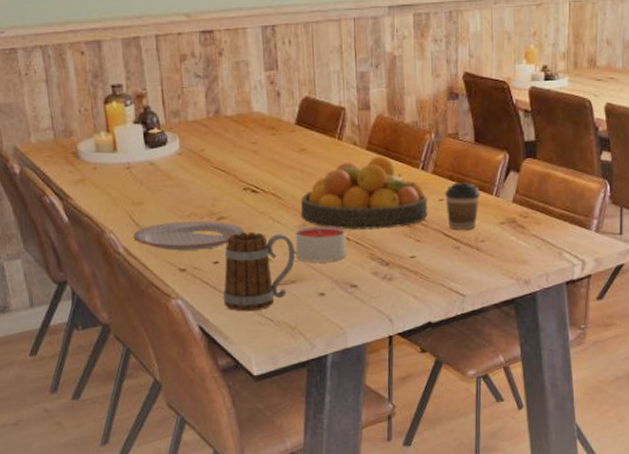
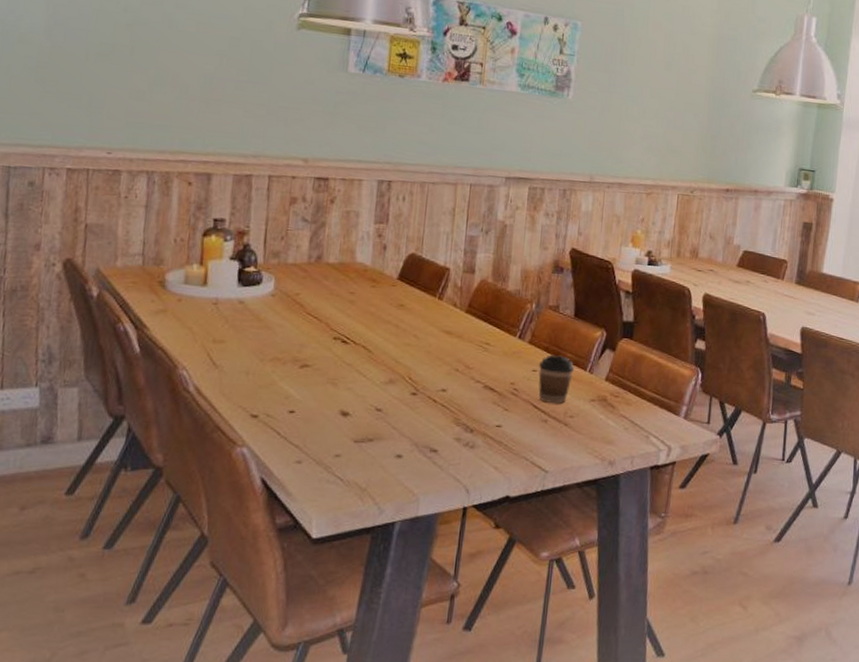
plate: present [133,220,244,251] -> none [207,364,327,397]
mug: present [223,232,296,312] -> none [292,383,378,468]
candle: present [295,226,346,262] -> none [377,384,433,423]
fruit bowl: present [300,155,428,230] -> none [389,319,521,394]

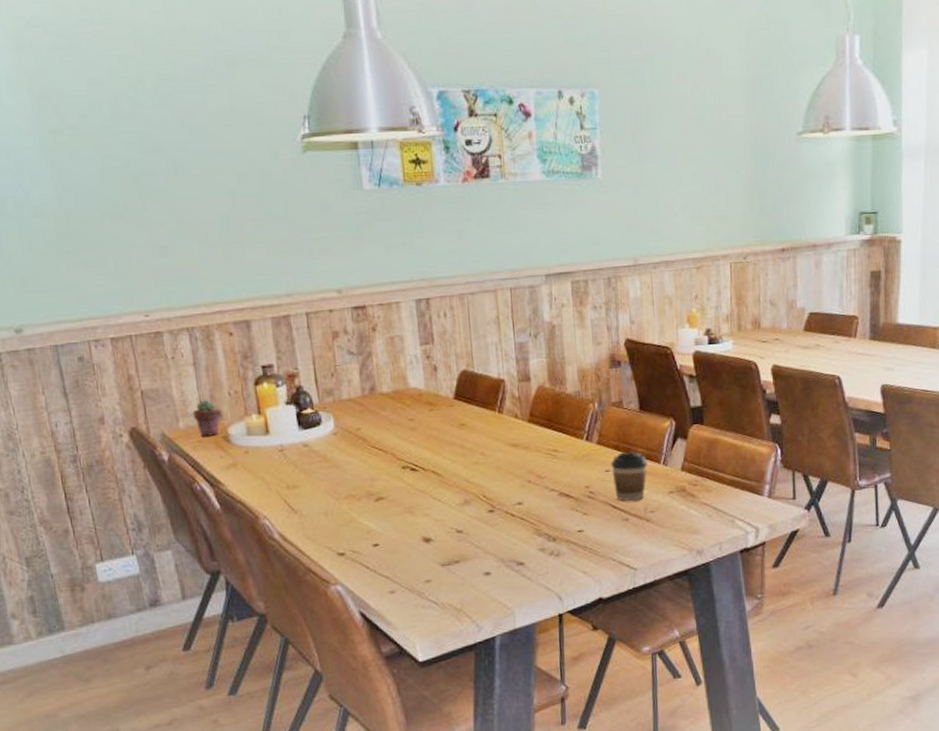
potted succulent: none [133,243,164,279] -> present [192,400,223,437]

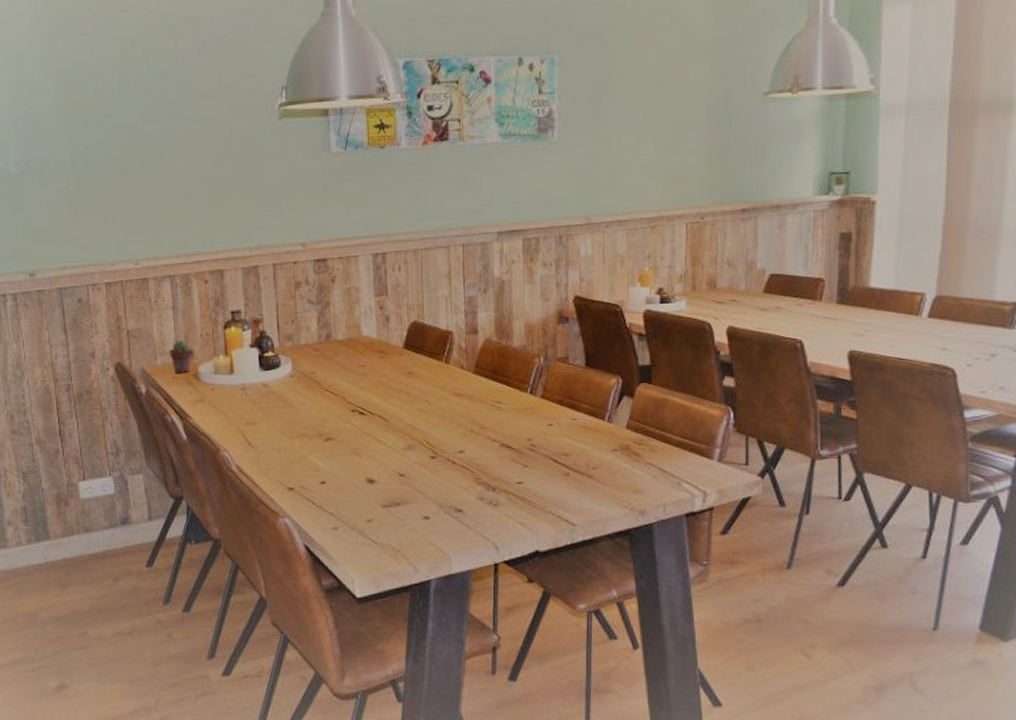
coffee cup: present [611,451,648,501] -> none [554,407,592,457]

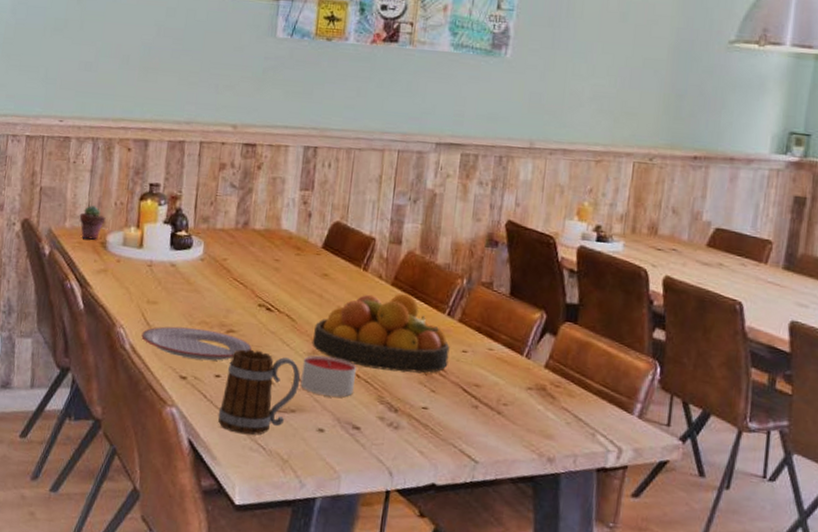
plate: none [245,441,351,470] -> present [141,326,252,361]
mug: none [328,454,401,533] -> present [218,349,301,436]
candle: none [400,449,452,485] -> present [300,355,356,397]
fruit bowl: none [406,379,536,454] -> present [312,293,450,374]

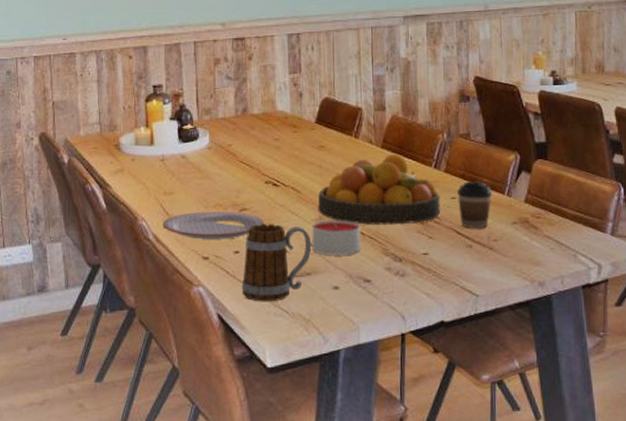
potted succulent: present [79,205,106,240] -> none [92,112,116,144]
coffee cup: none [469,335,510,390] -> present [457,181,493,229]

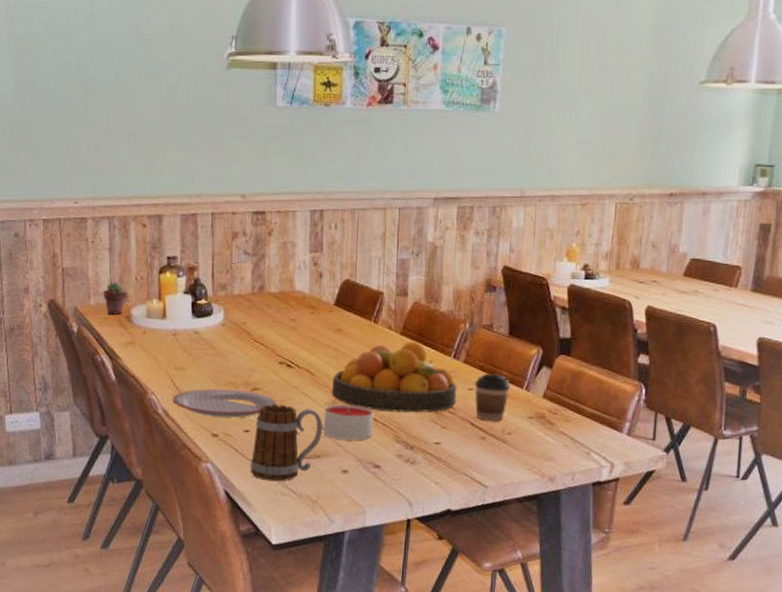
potted succulent: none [92,112,116,144] -> present [103,282,128,315]

